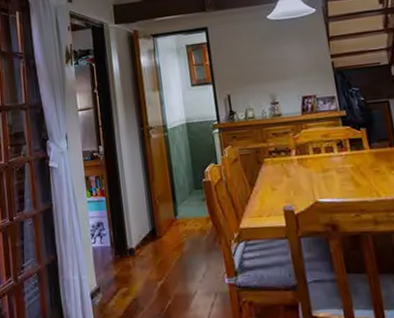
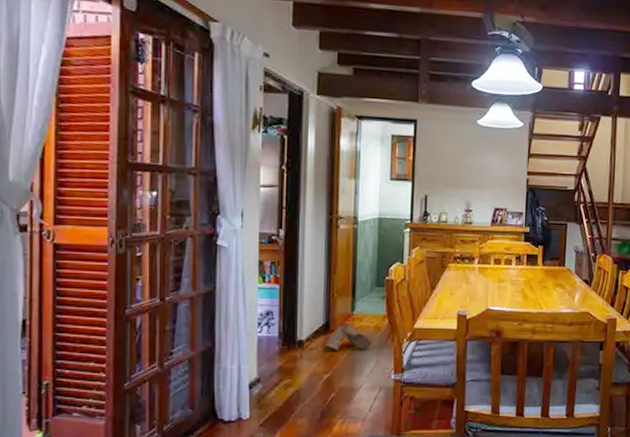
boots: none [154,228,200,257] -> present [325,322,371,350]

